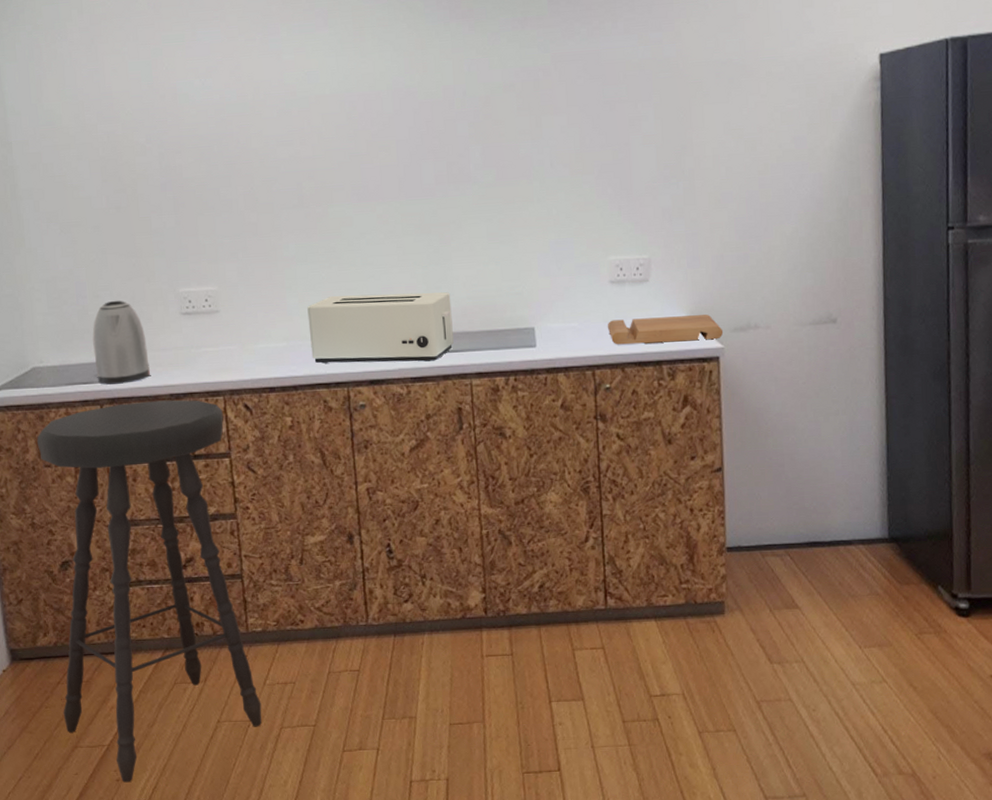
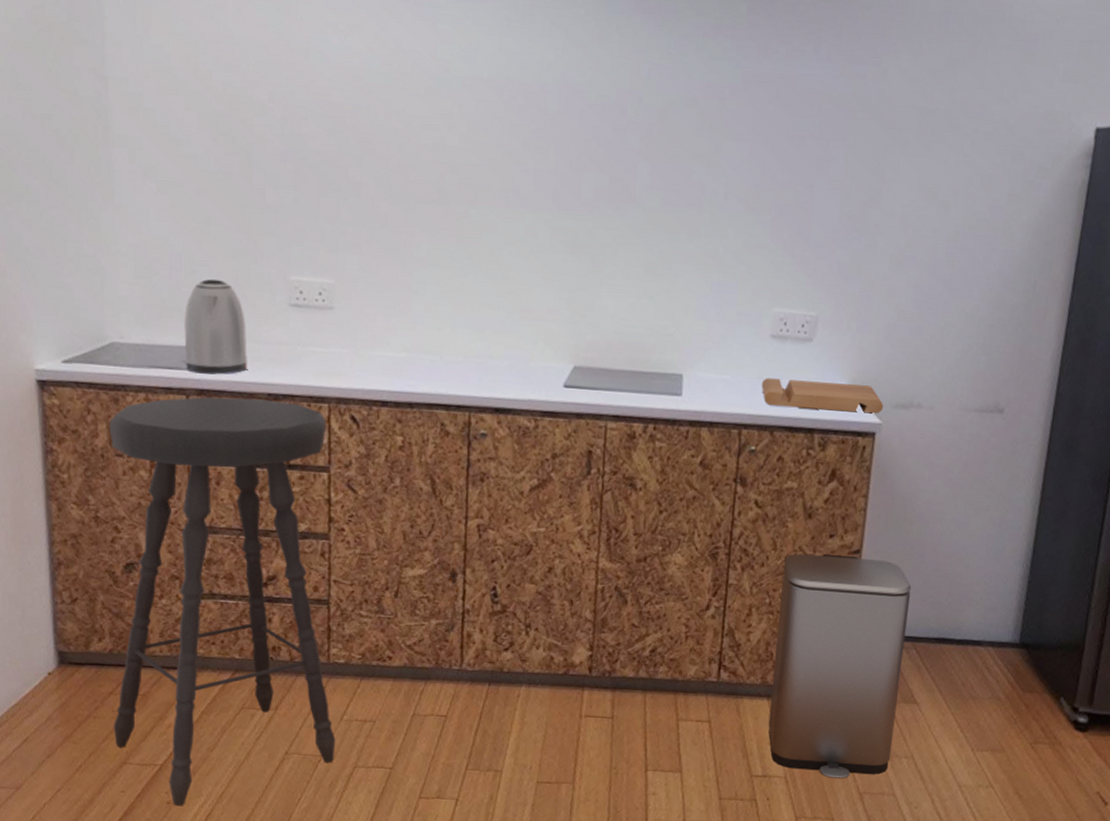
toaster: present [307,292,454,364] -> none [433,308,596,396]
pedal bin: none [652,474,782,690] -> present [768,553,912,779]

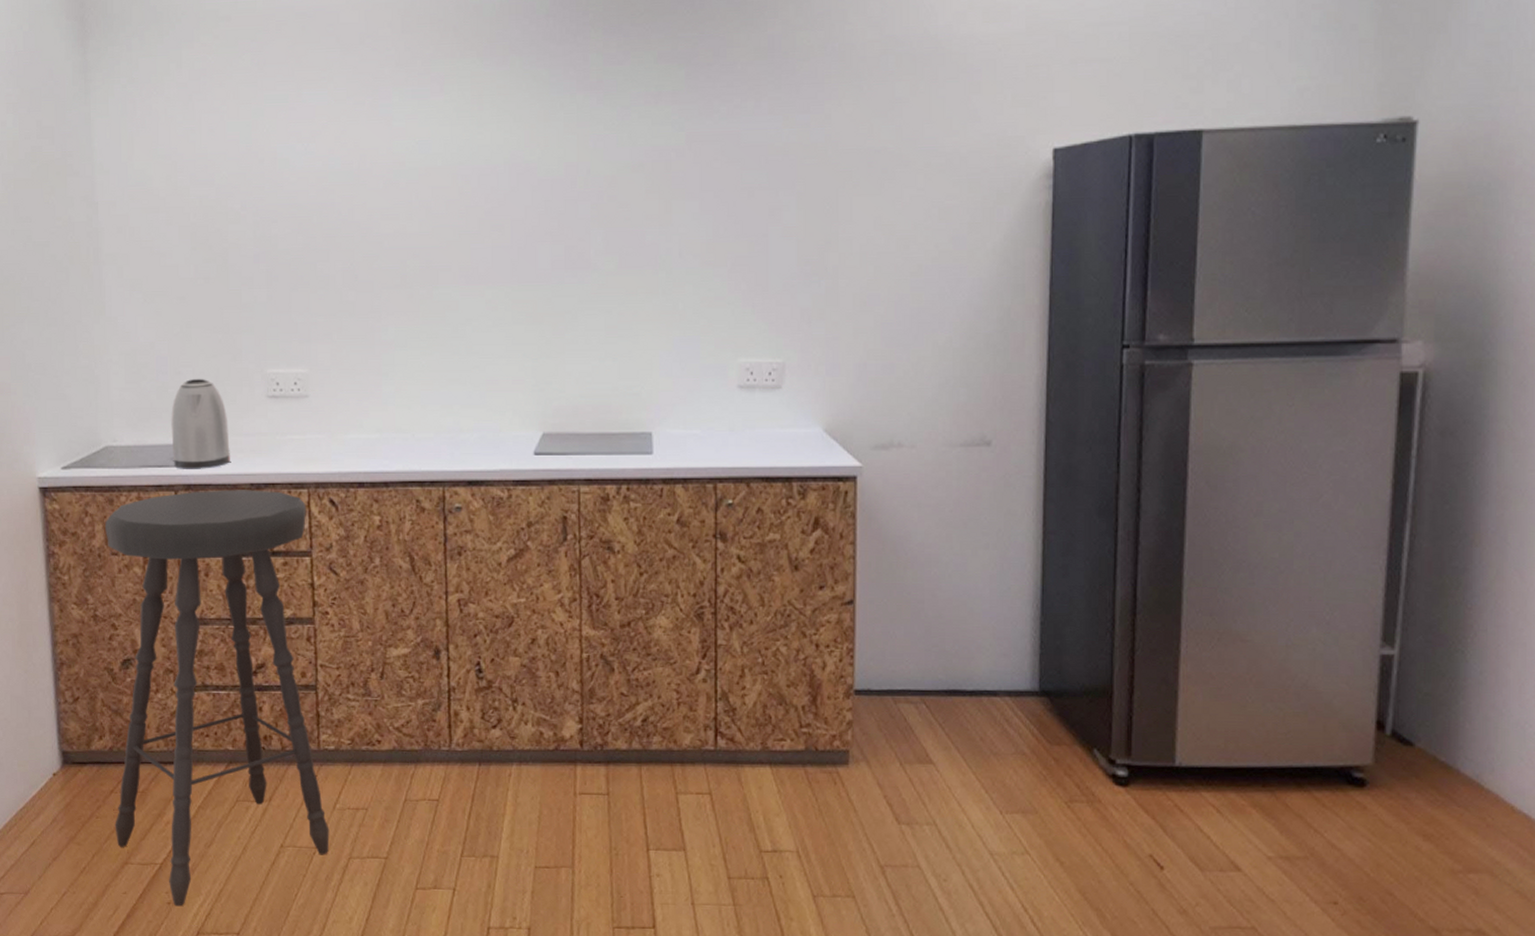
cutting board: present [761,378,884,414] -> none [732,429,863,457]
pedal bin: present [768,553,912,779] -> none [773,606,913,851]

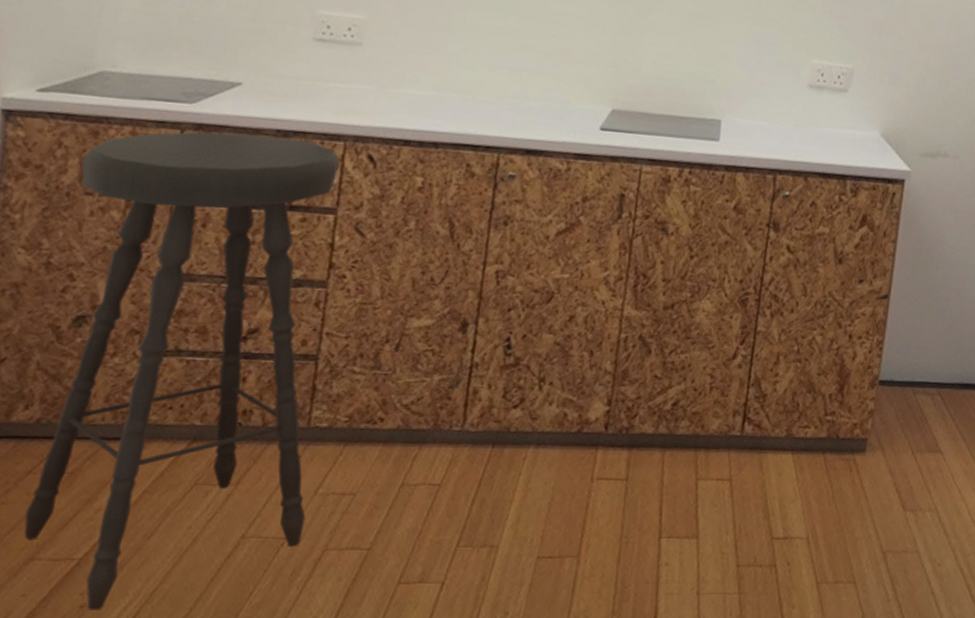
kettle: present [171,378,230,469] -> none [185,9,262,109]

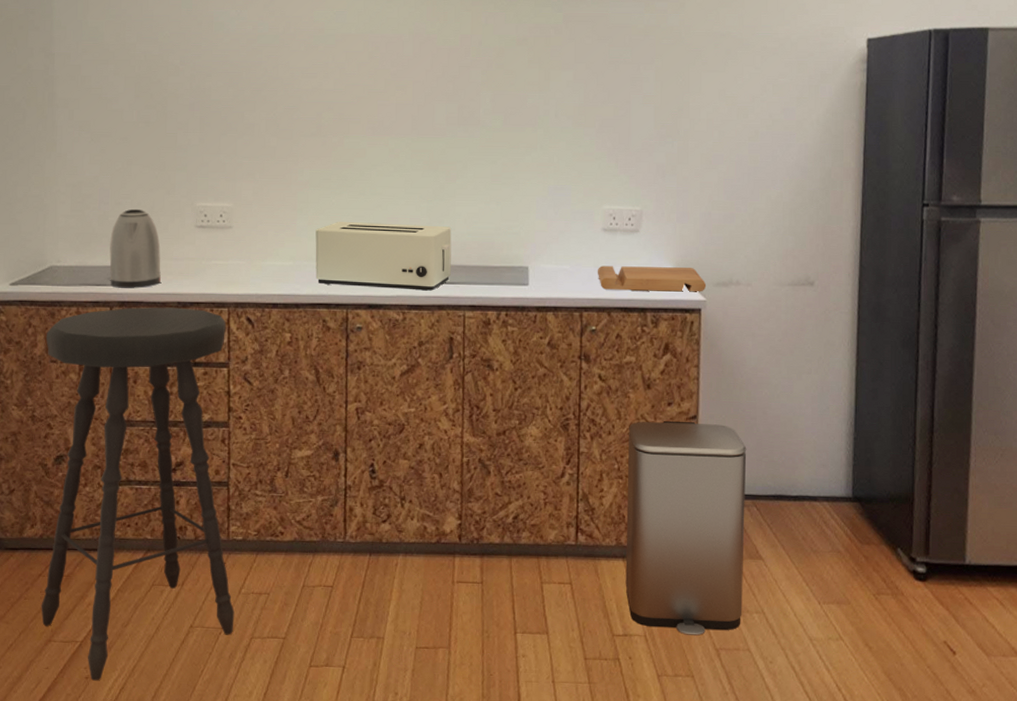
kettle: none [185,9,262,109] -> present [109,208,161,289]
toaster: none [463,49,637,139] -> present [315,221,452,291]
pedal bin: none [791,299,937,537] -> present [625,420,747,636]
cutting board: none [797,125,913,162] -> present [597,266,707,292]

